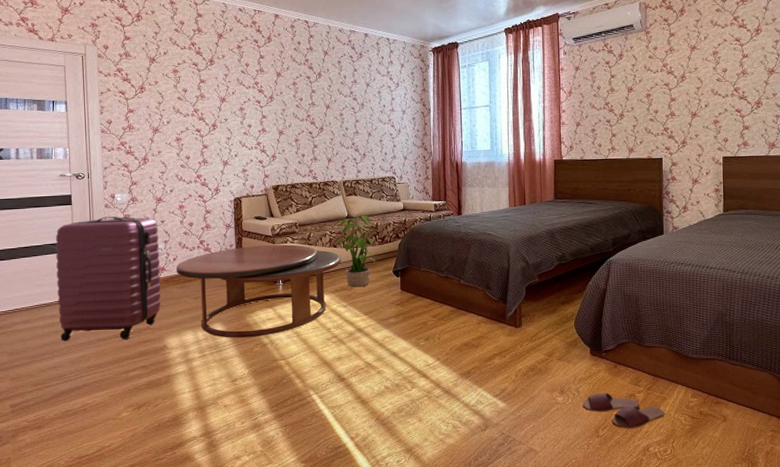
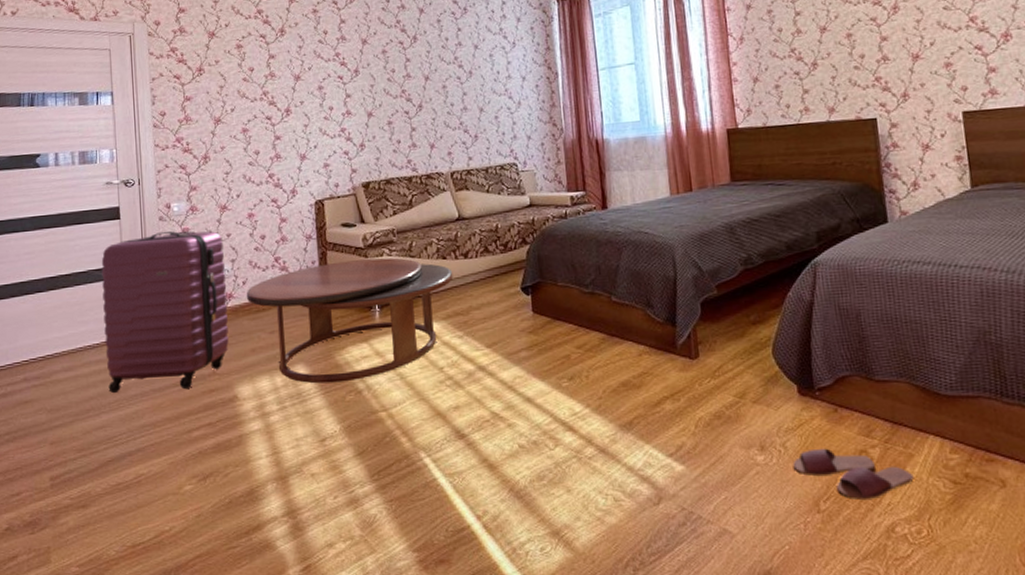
potted plant: present [330,214,377,288] -> none [437,214,499,312]

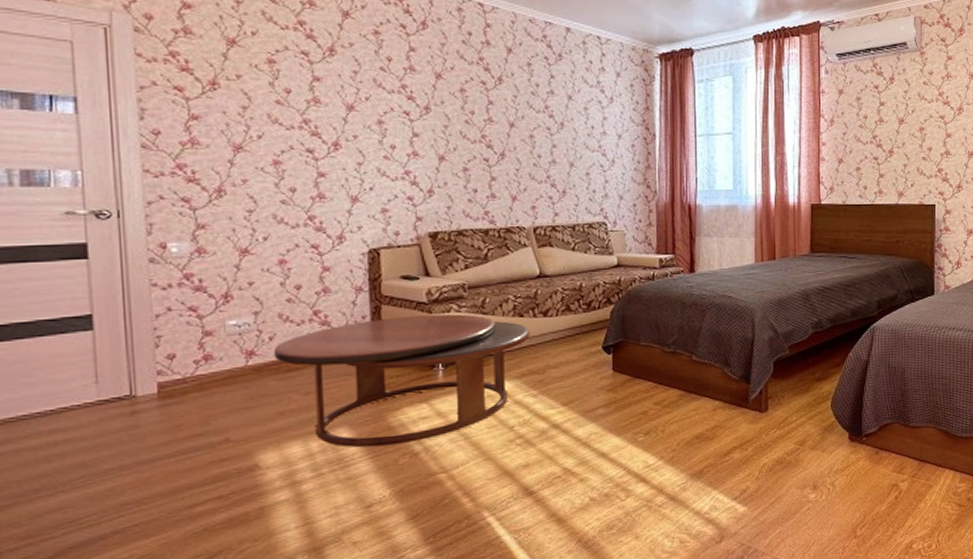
suitcase: present [101,231,229,394] -> none [57,275,248,469]
slippers: present [792,448,914,499] -> none [838,484,931,525]

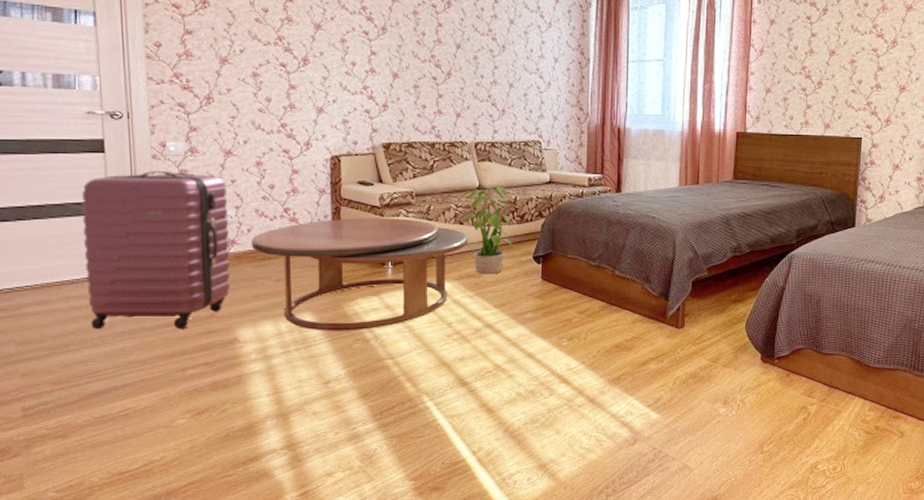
suitcase: none [57,275,248,469] -> present [81,170,230,330]
potted plant: none [515,272,580,370] -> present [456,184,515,275]

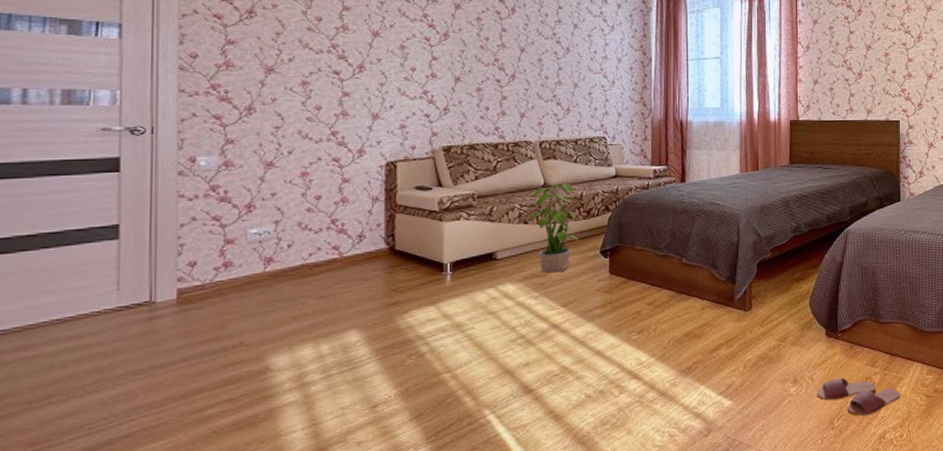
suitcase: present [81,170,230,330] -> none [83,187,266,374]
coffee table: present [250,218,469,331] -> none [290,221,534,349]
slippers: none [747,404,839,444] -> present [817,377,901,416]

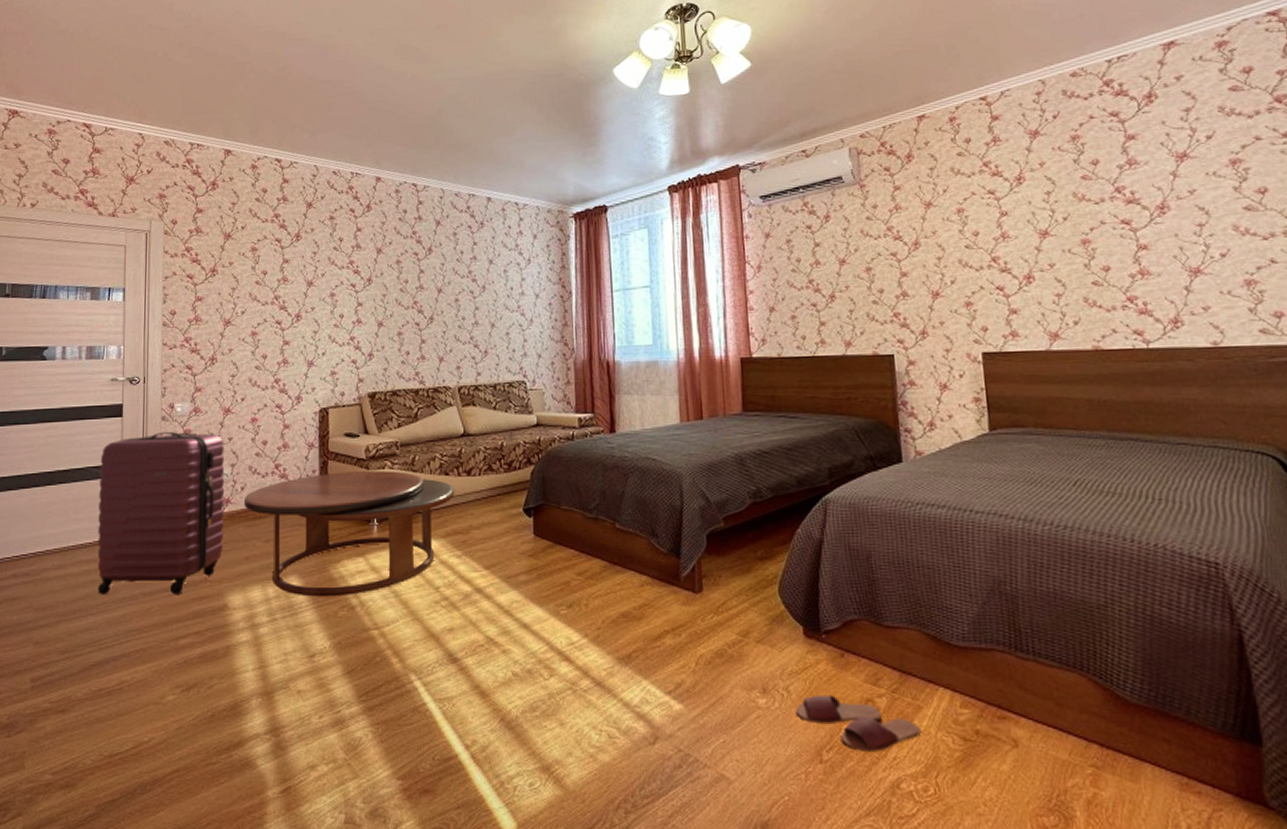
suitcase: none [83,187,266,374] -> present [97,431,225,596]
coffee table: none [290,221,534,349] -> present [243,471,455,597]
potted plant: present [520,182,581,273] -> none [441,431,501,531]

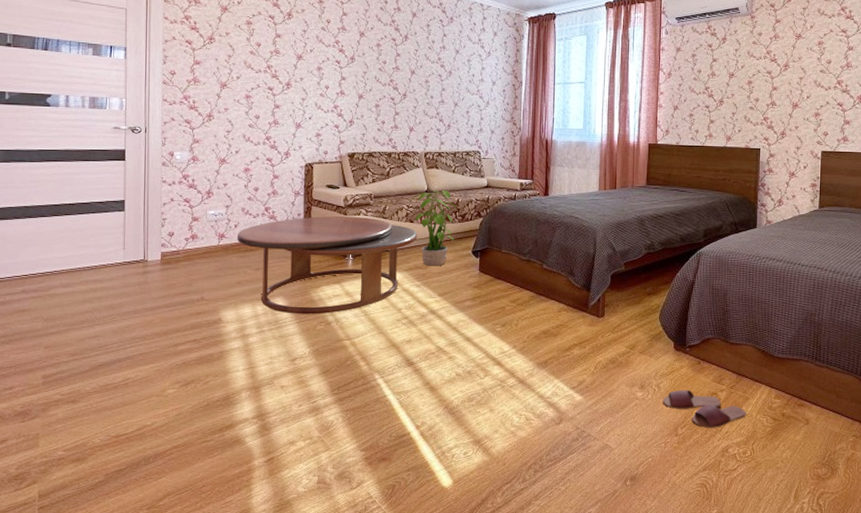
suitcase: present [97,431,225,596] -> none [103,175,220,311]
potted plant: none [441,431,501,531] -> present [408,188,457,267]

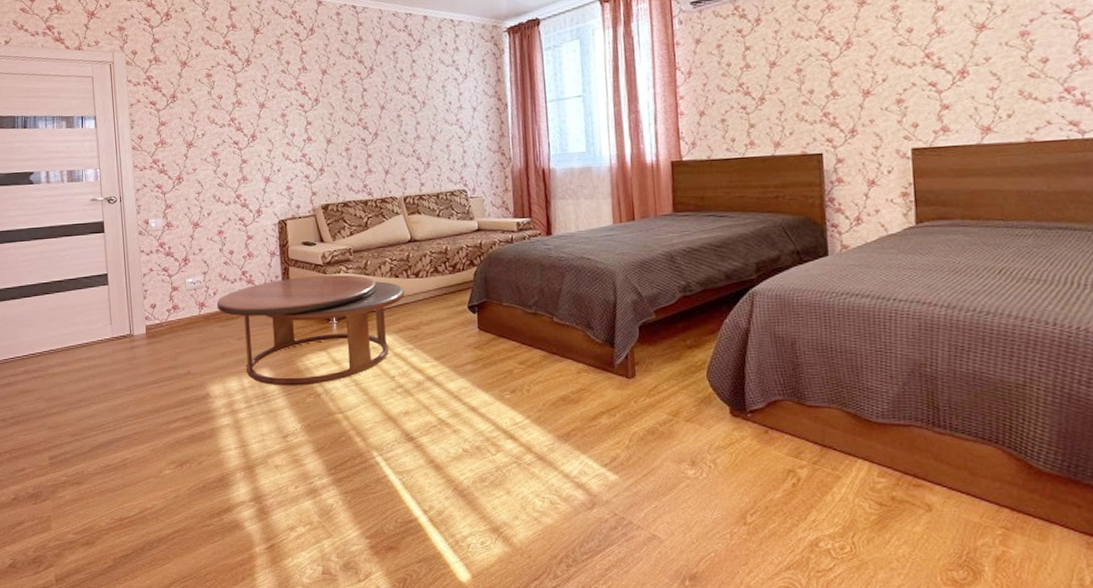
potted plant: present [408,188,457,267] -> none [391,237,447,327]
slippers: present [662,389,747,428] -> none [722,466,840,515]

